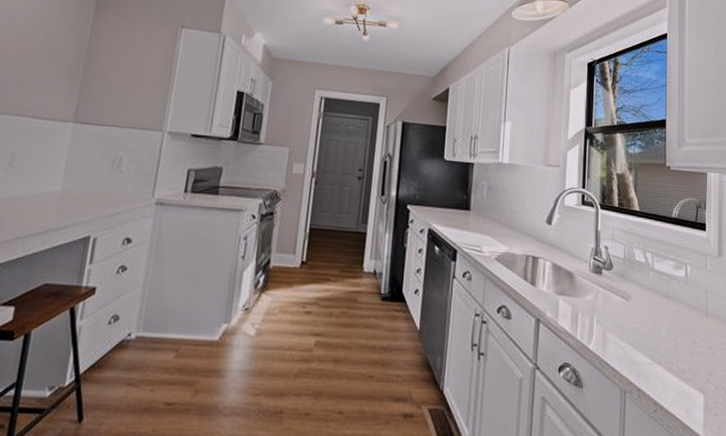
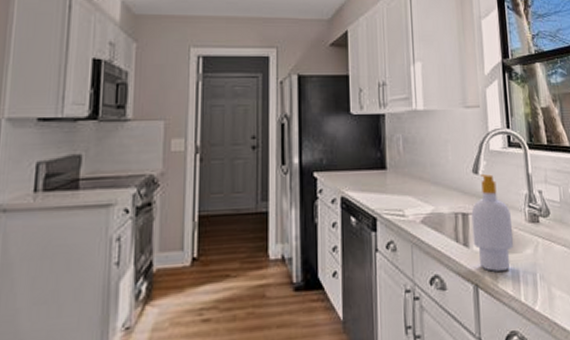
soap bottle: none [540,225,577,311] -> present [471,173,513,272]

